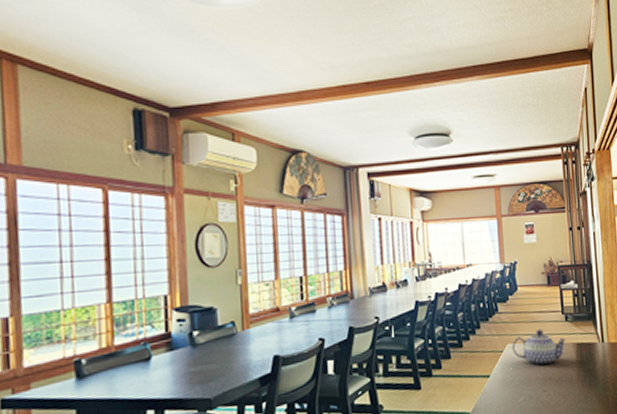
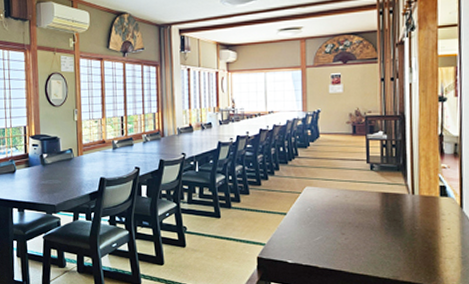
teapot: present [512,329,566,365] -> none [311,175,370,210]

